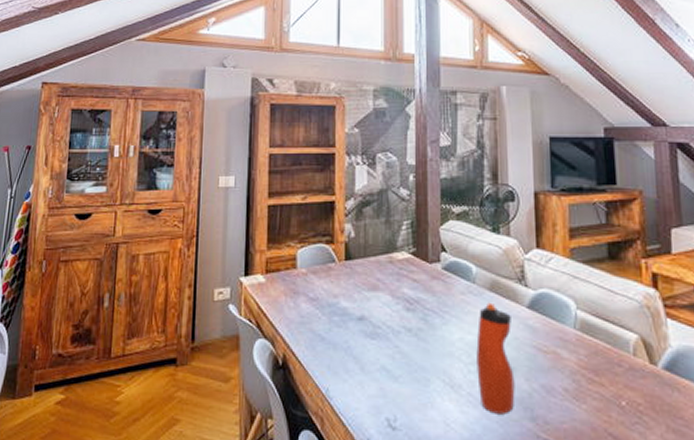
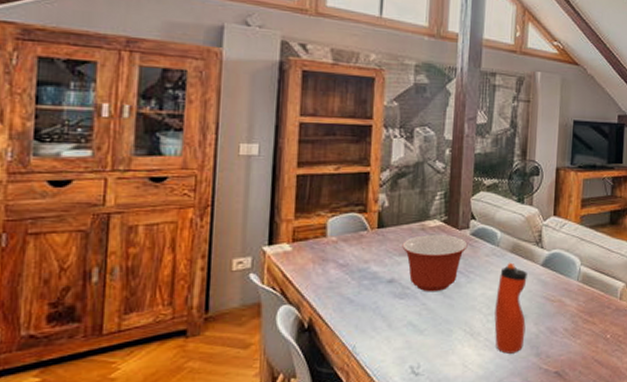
mixing bowl: none [370,268,440,334] -> present [402,235,468,292]

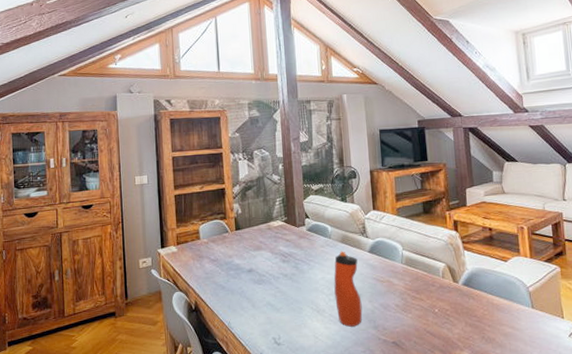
mixing bowl: present [402,235,468,292] -> none [255,232,306,278]

